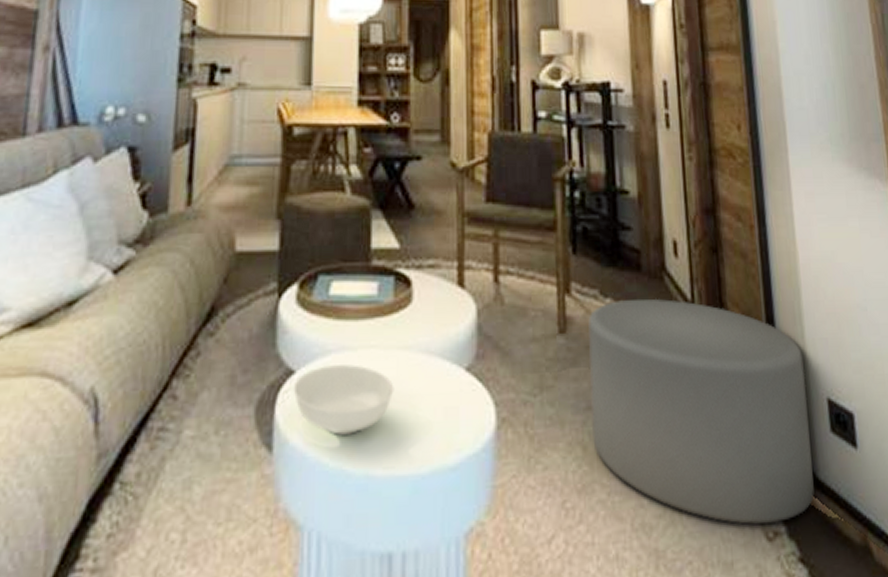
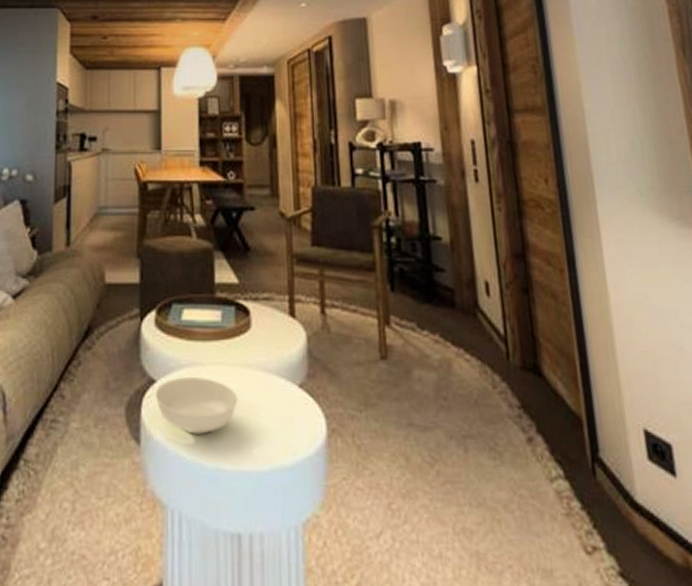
pouf: present [588,298,815,524] -> none [407,332,633,539]

